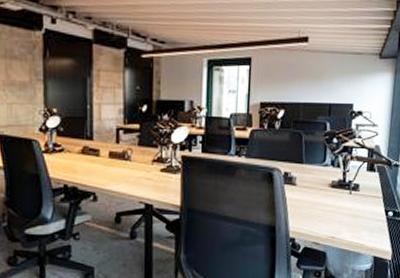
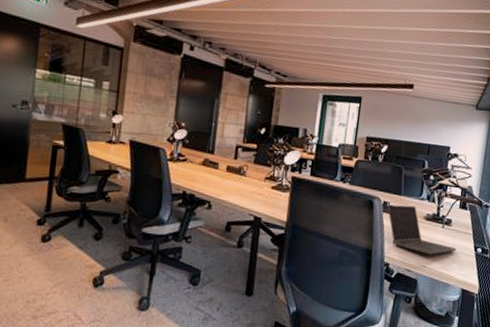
laptop computer: none [288,173,366,224] -> present [387,204,457,255]

